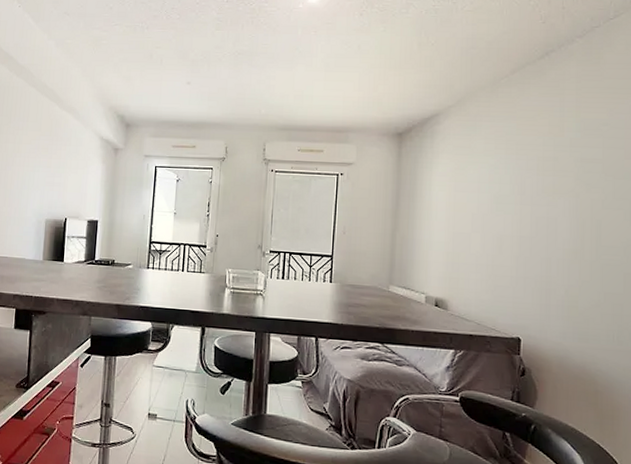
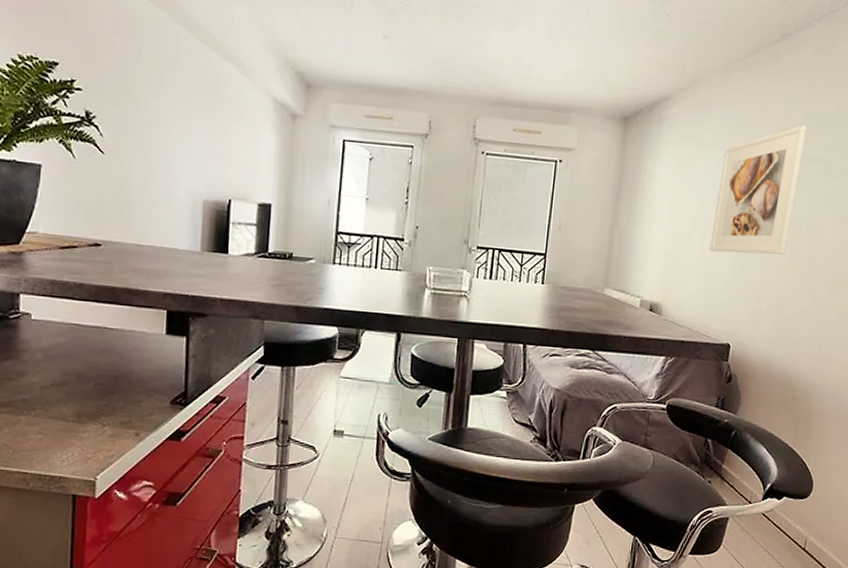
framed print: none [491,130,579,251] -> present [709,125,807,255]

